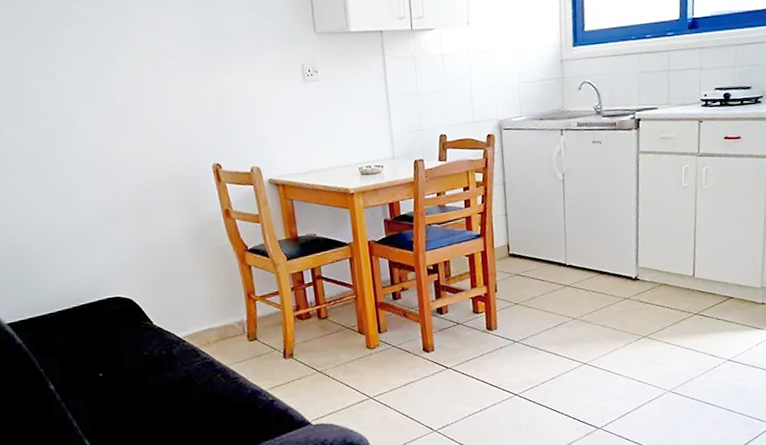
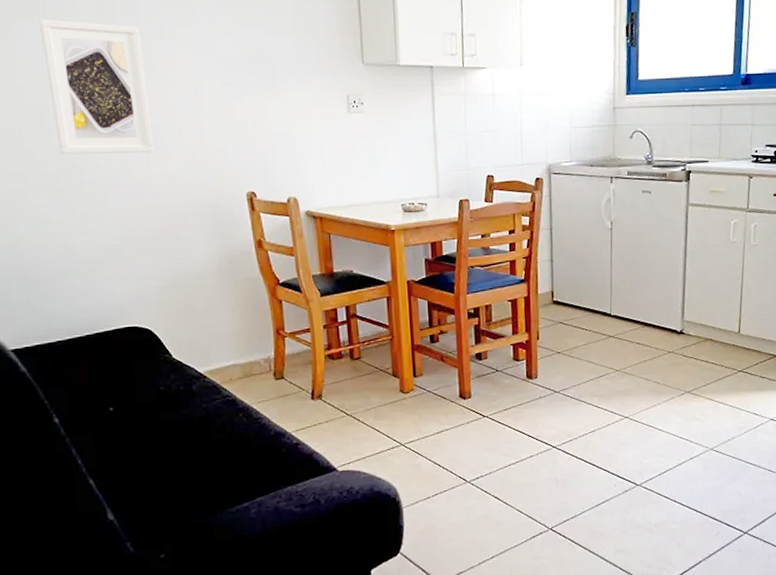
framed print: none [11,9,125,138] -> present [39,19,155,155]

